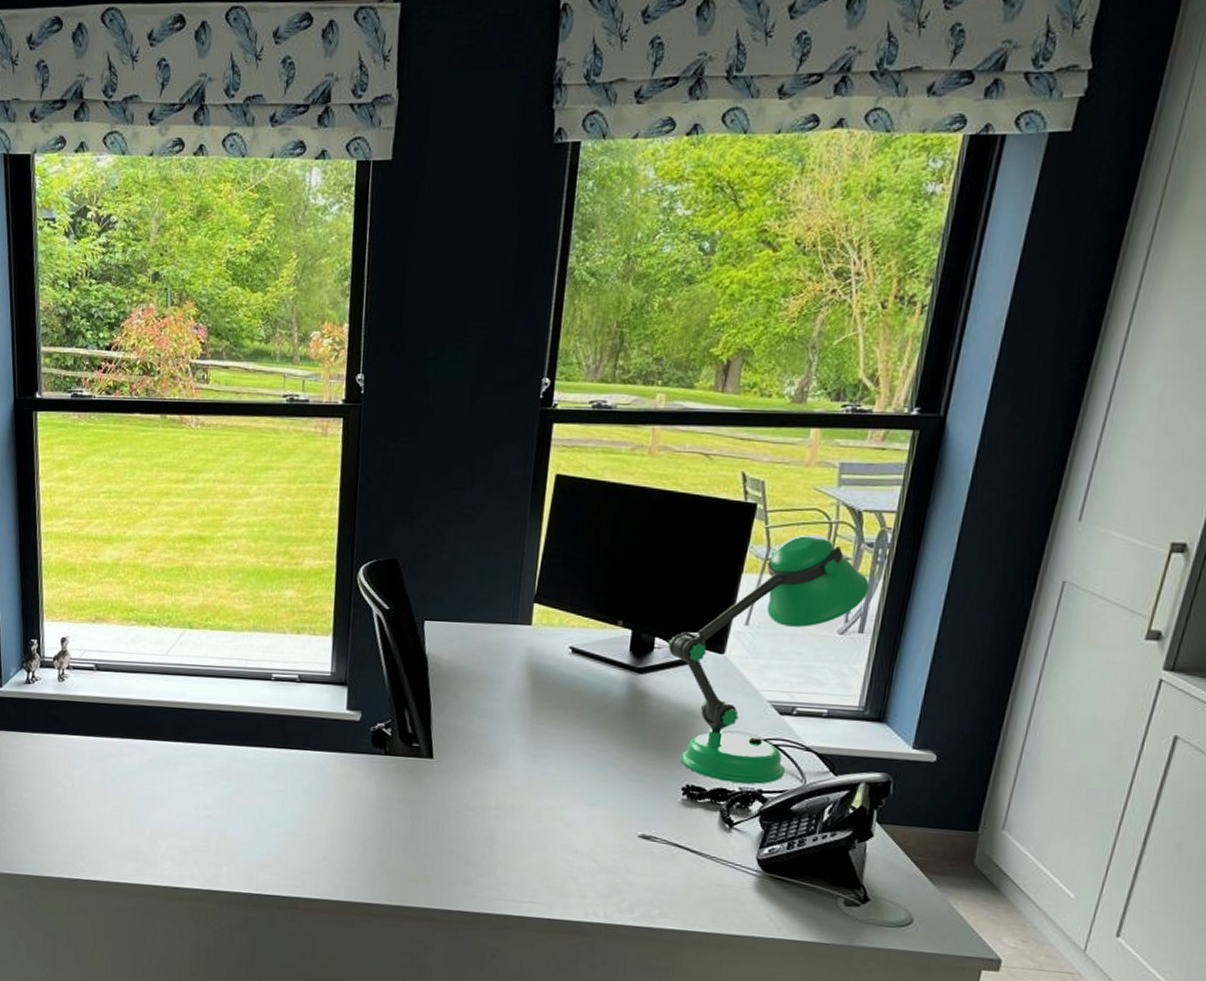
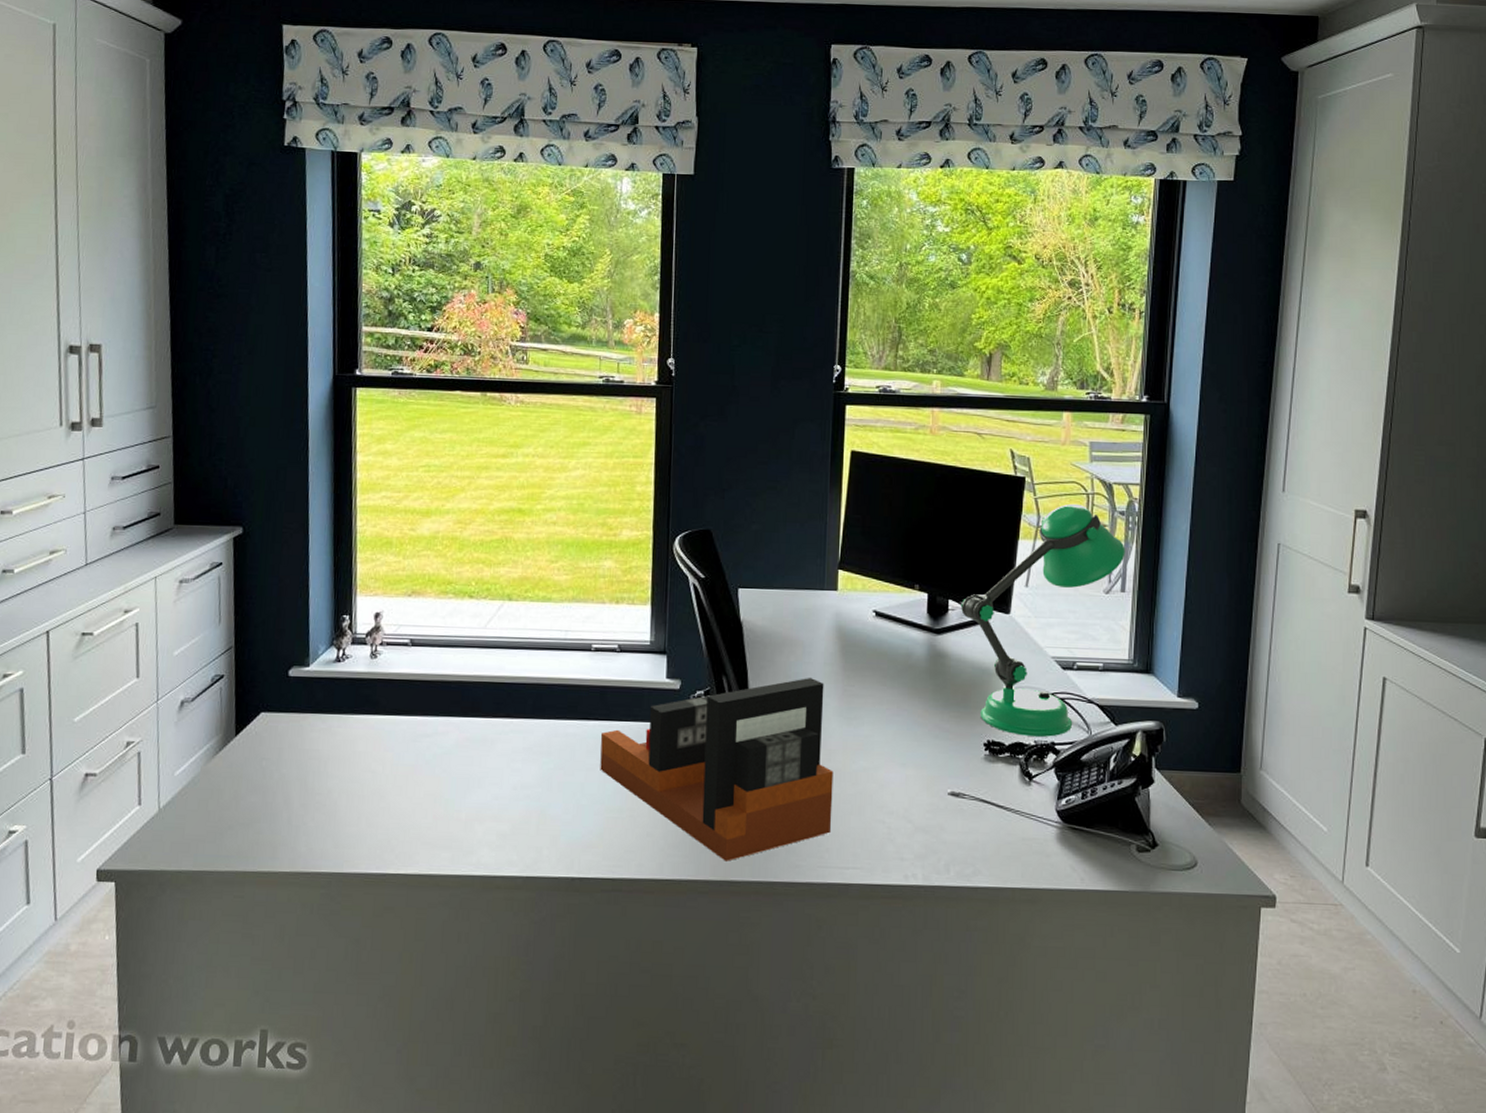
desk organizer: none [278,713,516,888] -> present [600,677,833,861]

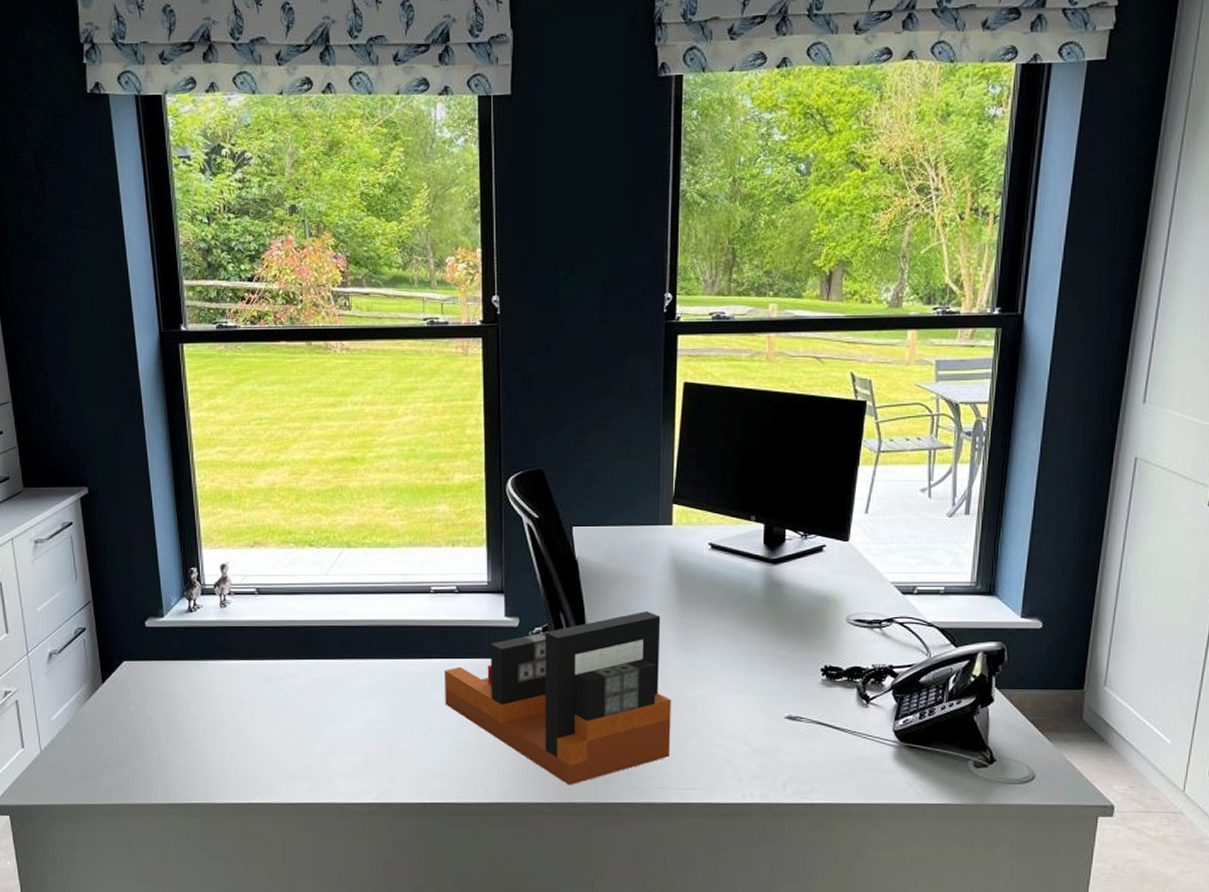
desk lamp: present [960,503,1125,737] -> none [797,426,971,660]

